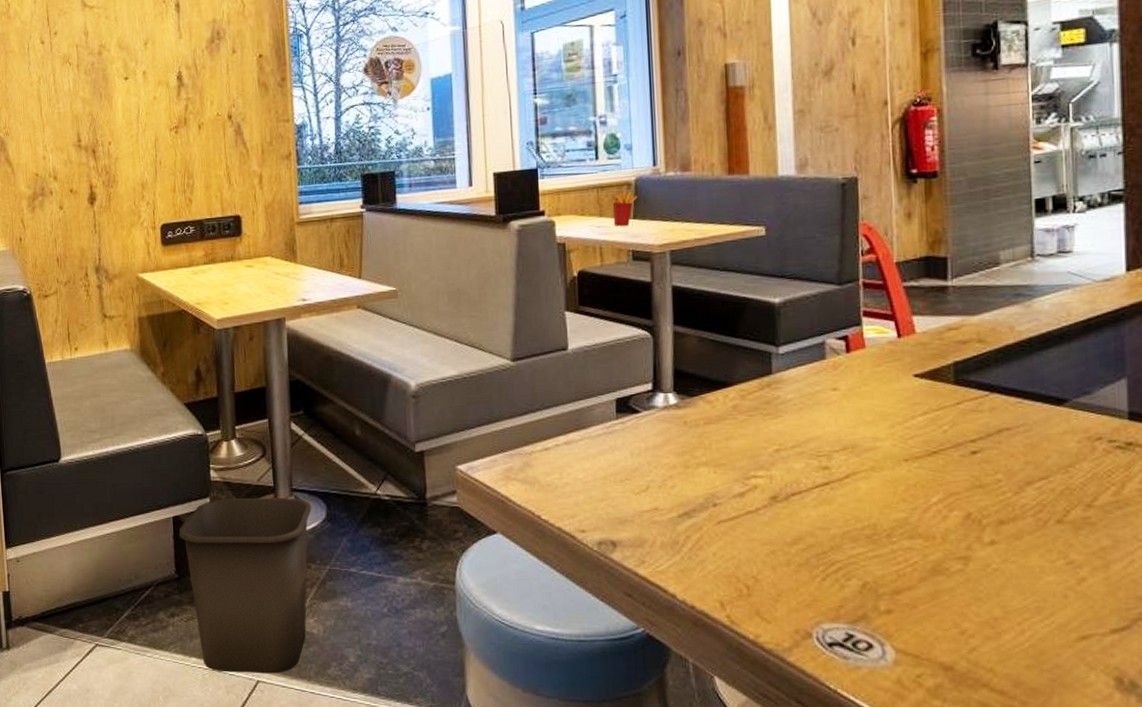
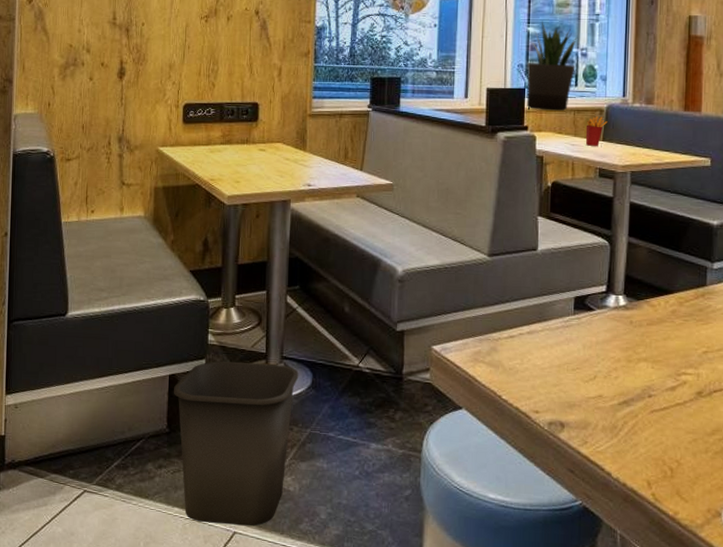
planter: none [538,89,594,192] -> present [526,21,578,112]

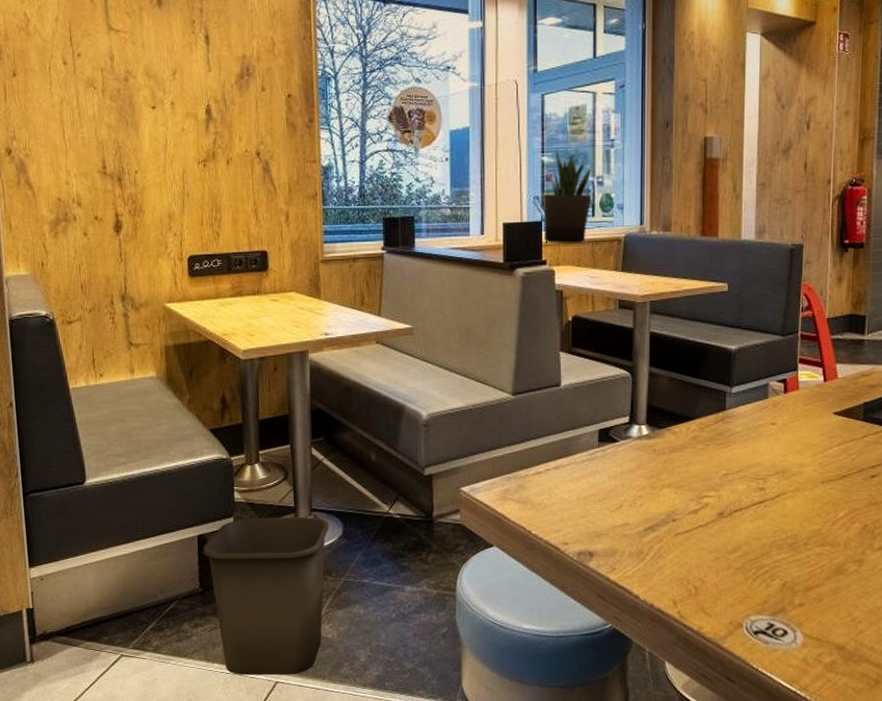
french fries: present [585,116,608,147] -> none [604,246,626,278]

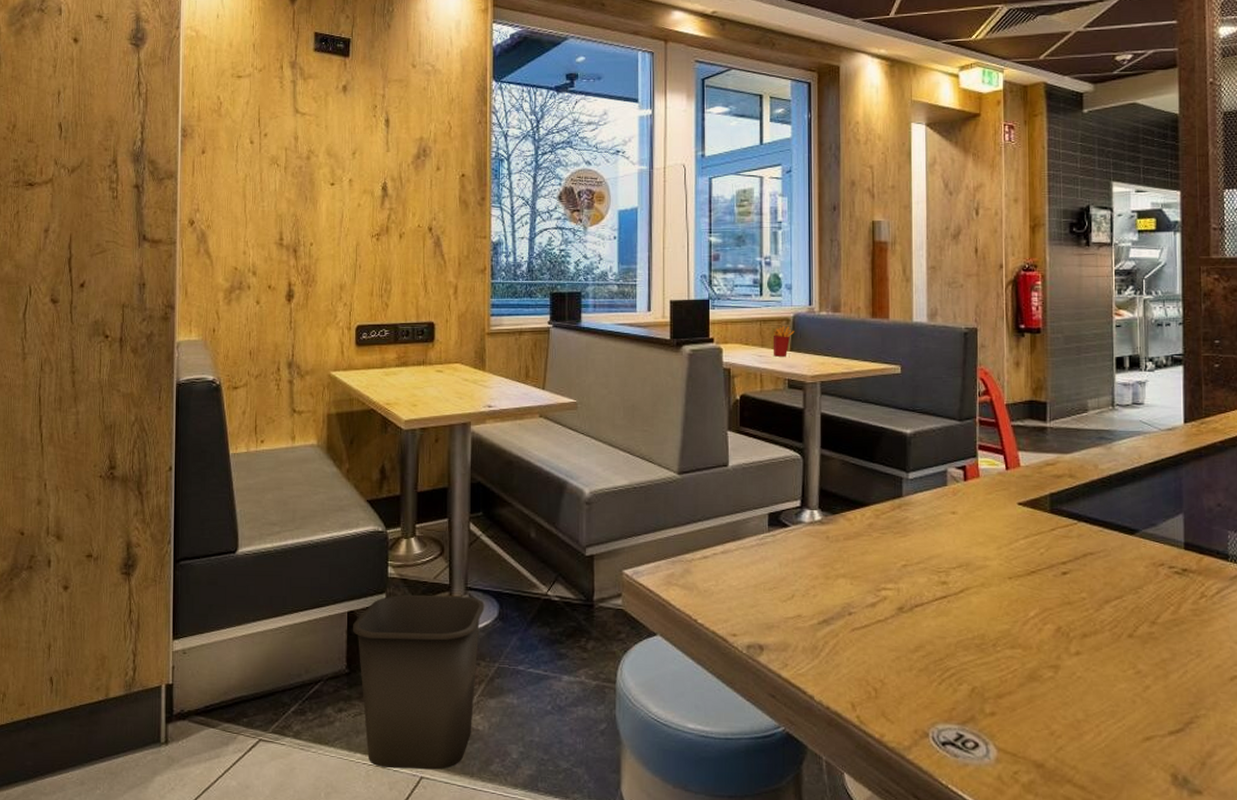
planter: present [543,149,593,244] -> none [711,230,761,323]
french fries: none [604,246,626,278] -> present [773,326,795,358]

